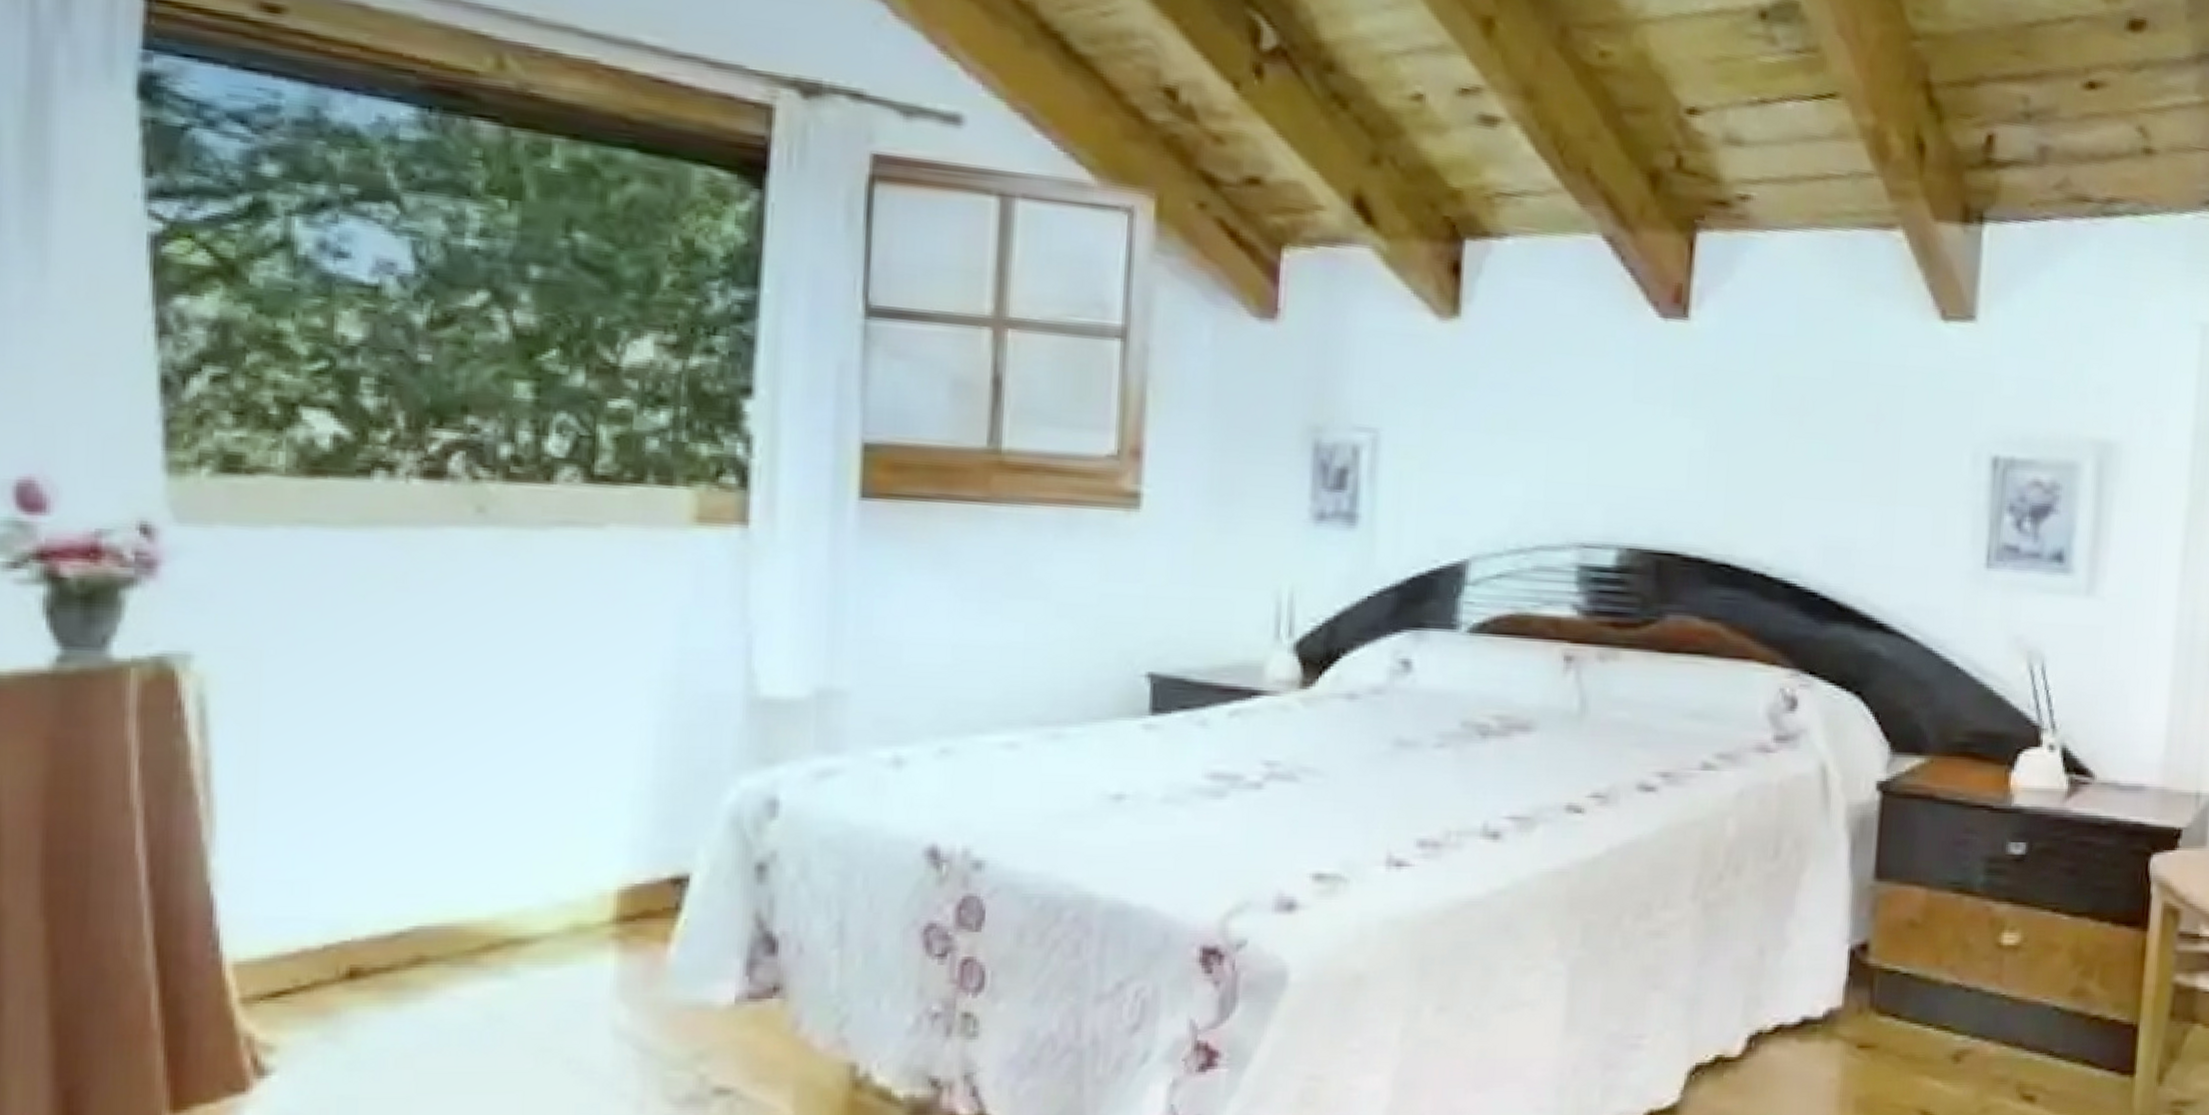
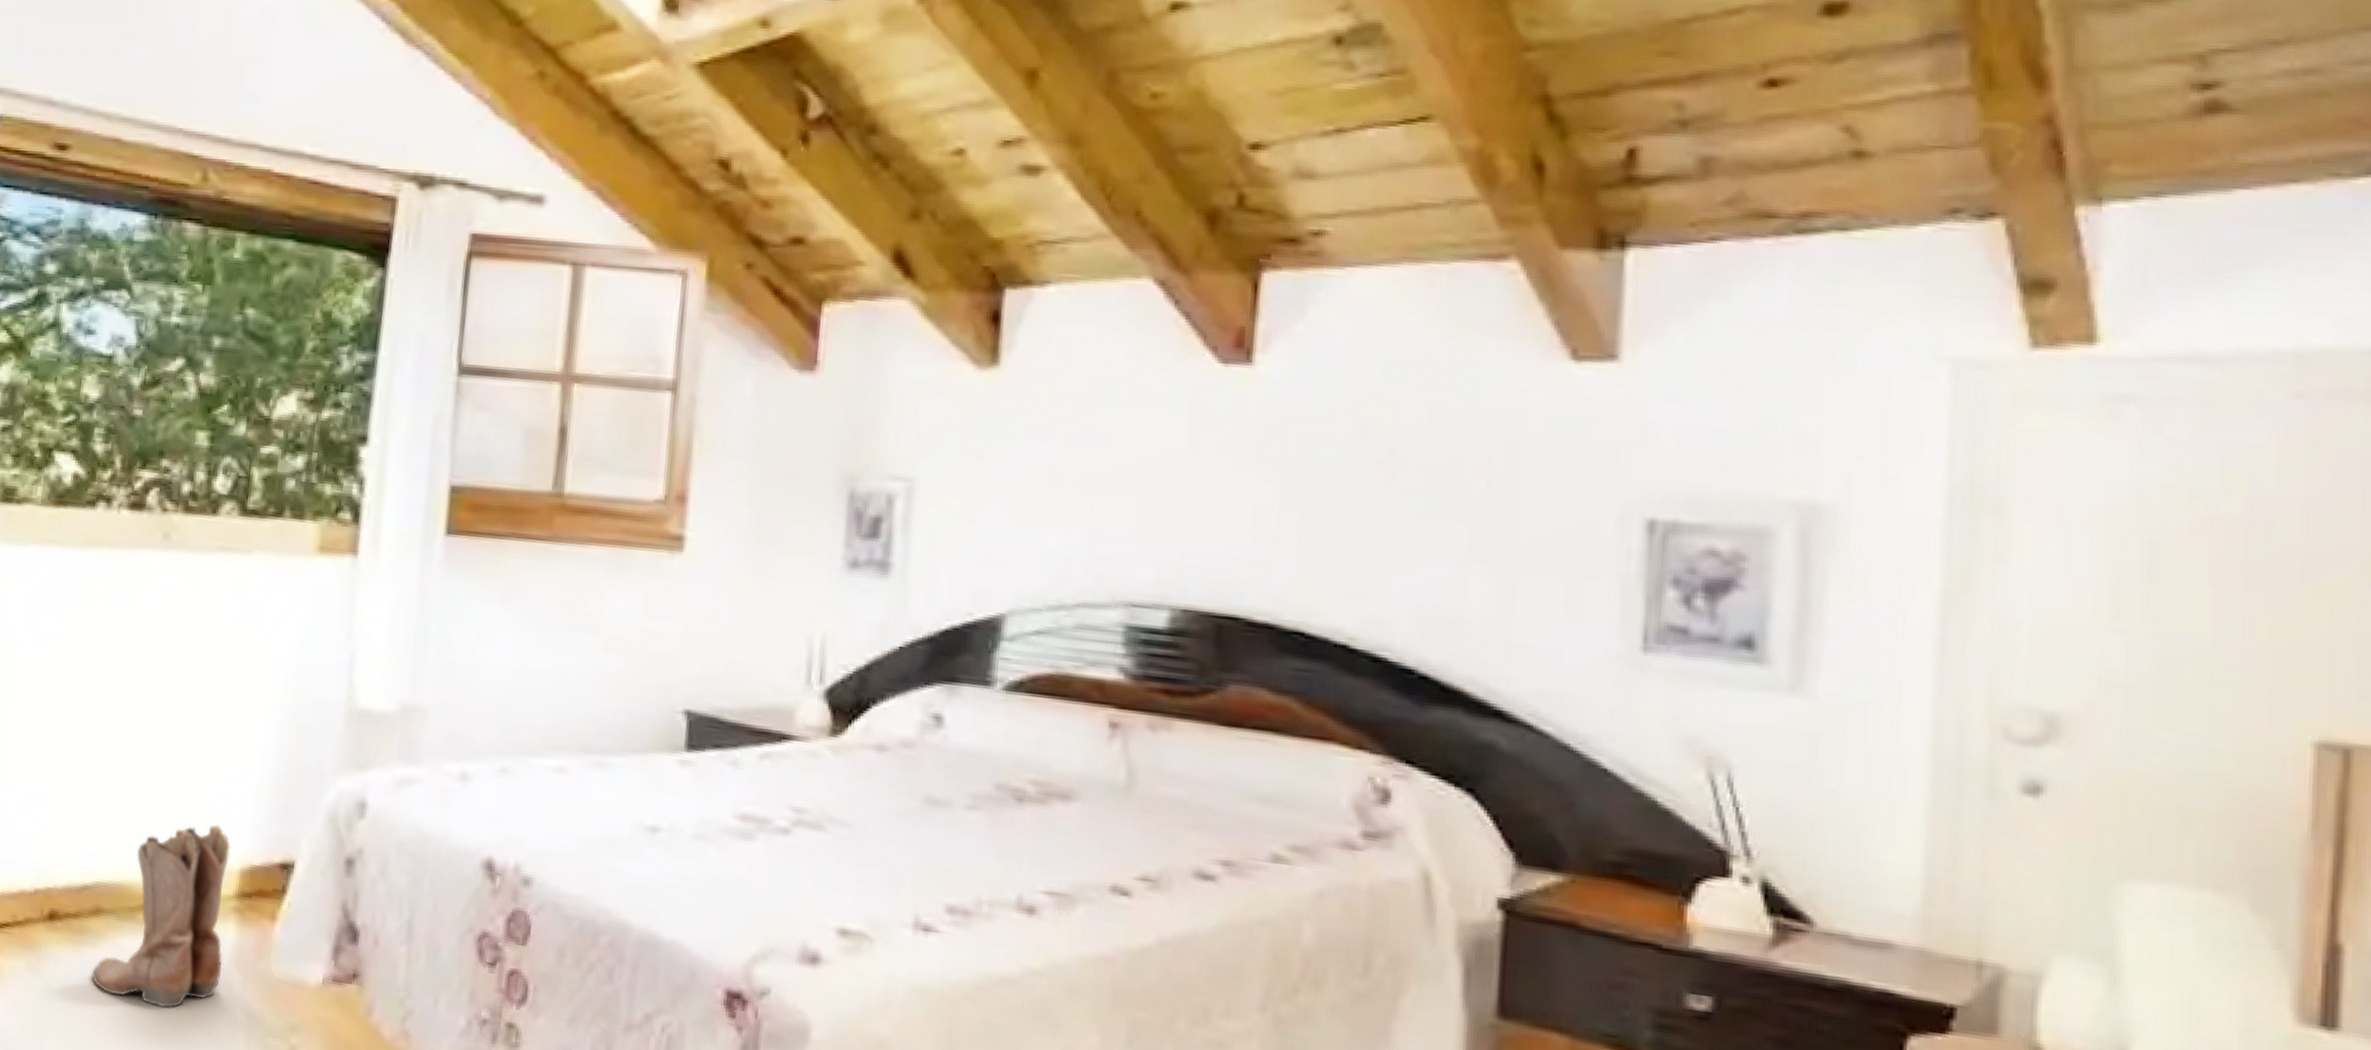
boots: none [417,844,602,1059] -> present [91,825,230,1009]

